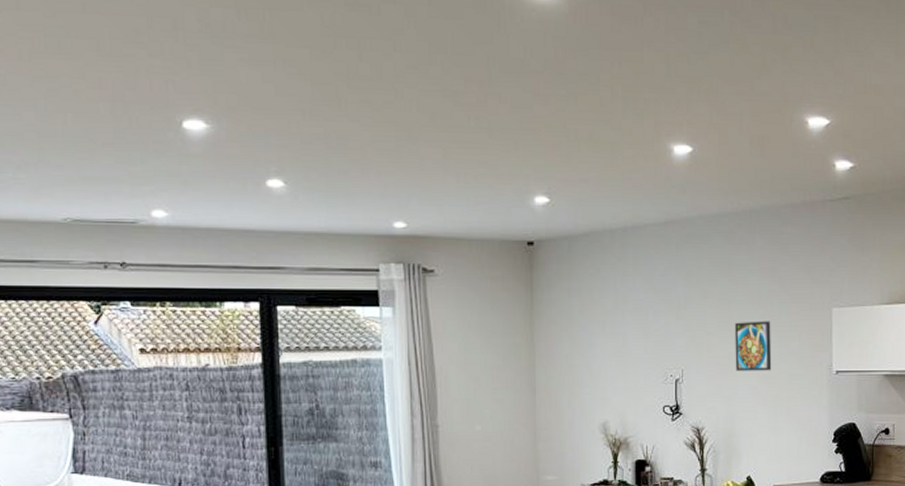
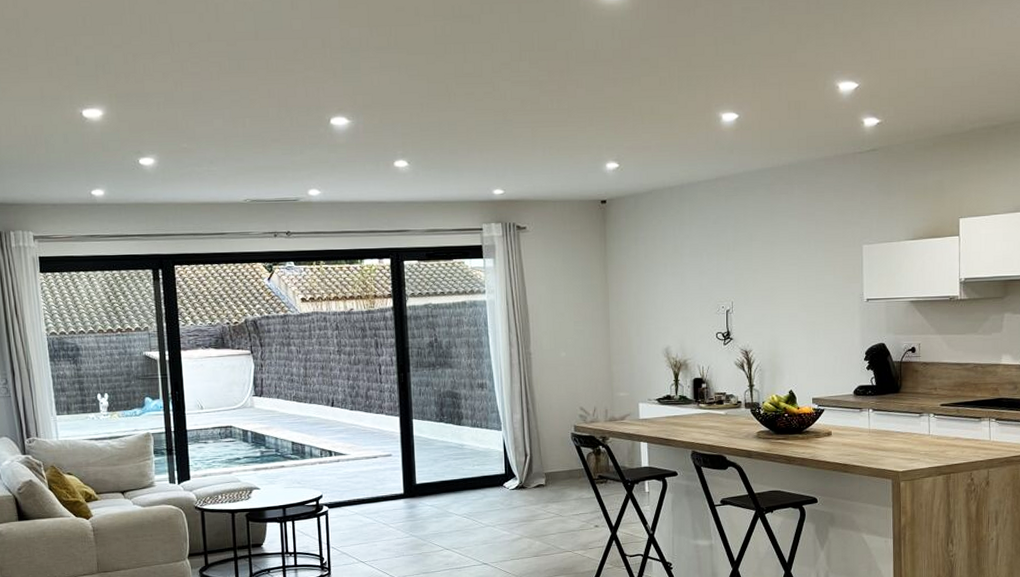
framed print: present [735,321,772,371] -> none [777,258,810,302]

